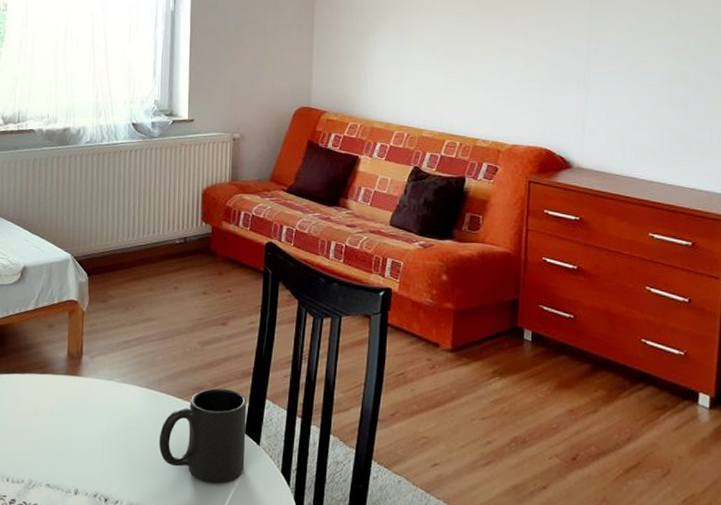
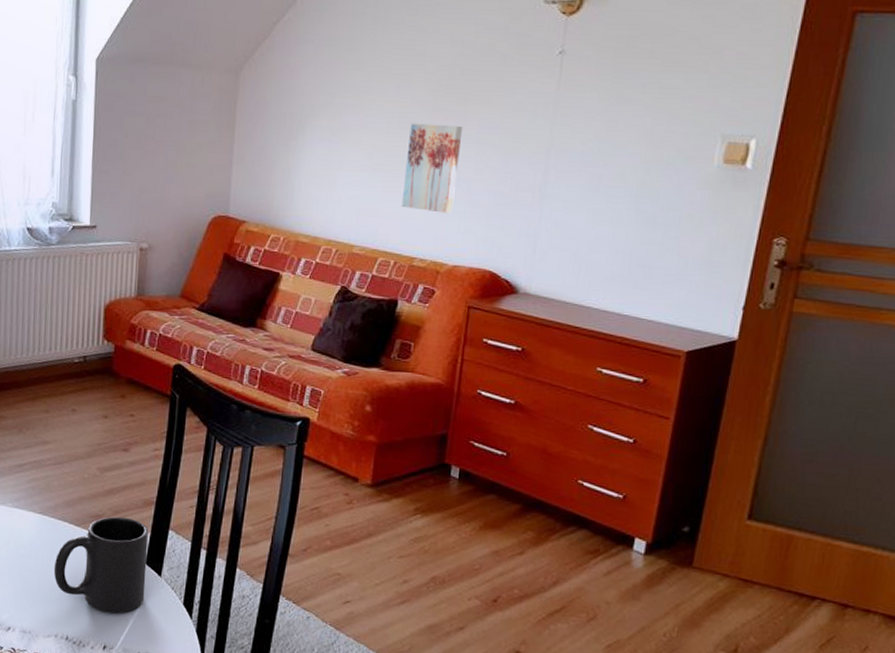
wall art: none [463,22,513,99] -> present [401,123,463,214]

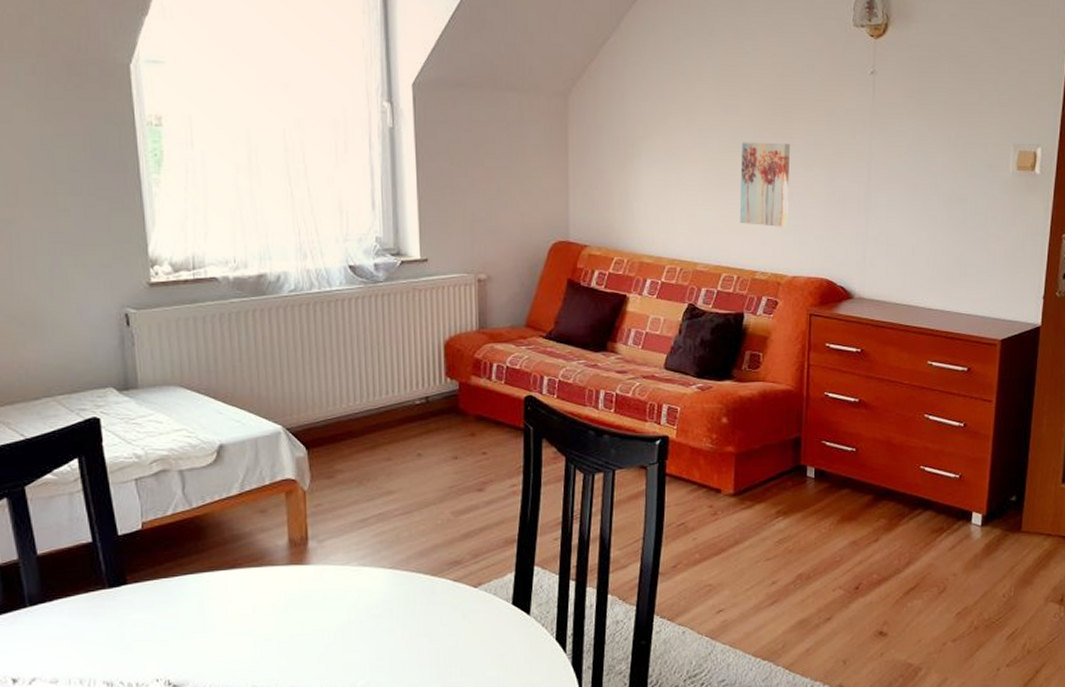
mug: present [53,516,149,614] -> none [411,559,514,662]

